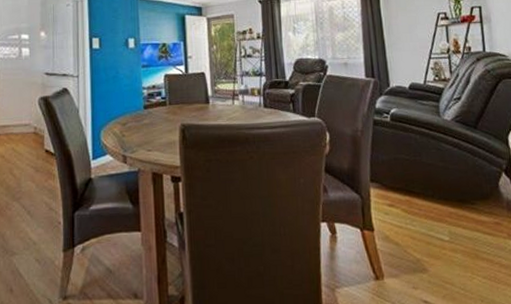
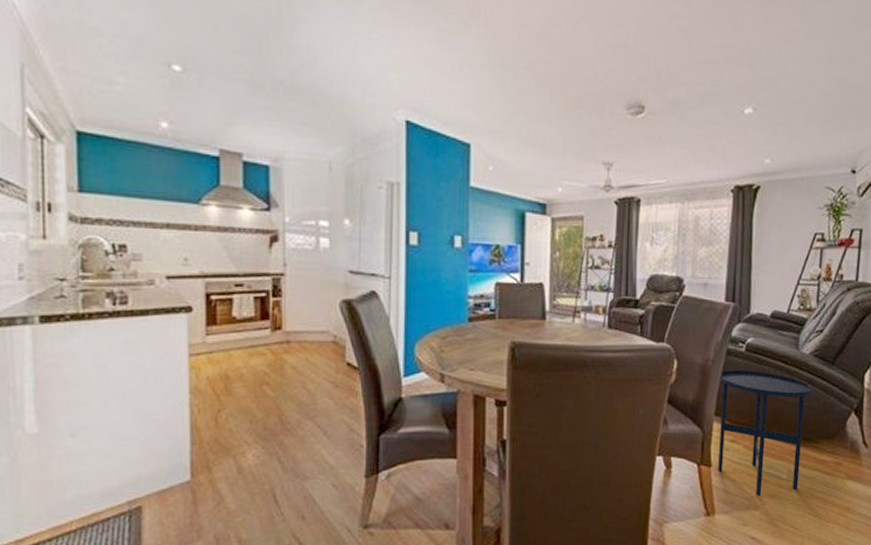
side table: none [368,138,462,259] -> present [718,370,813,496]

